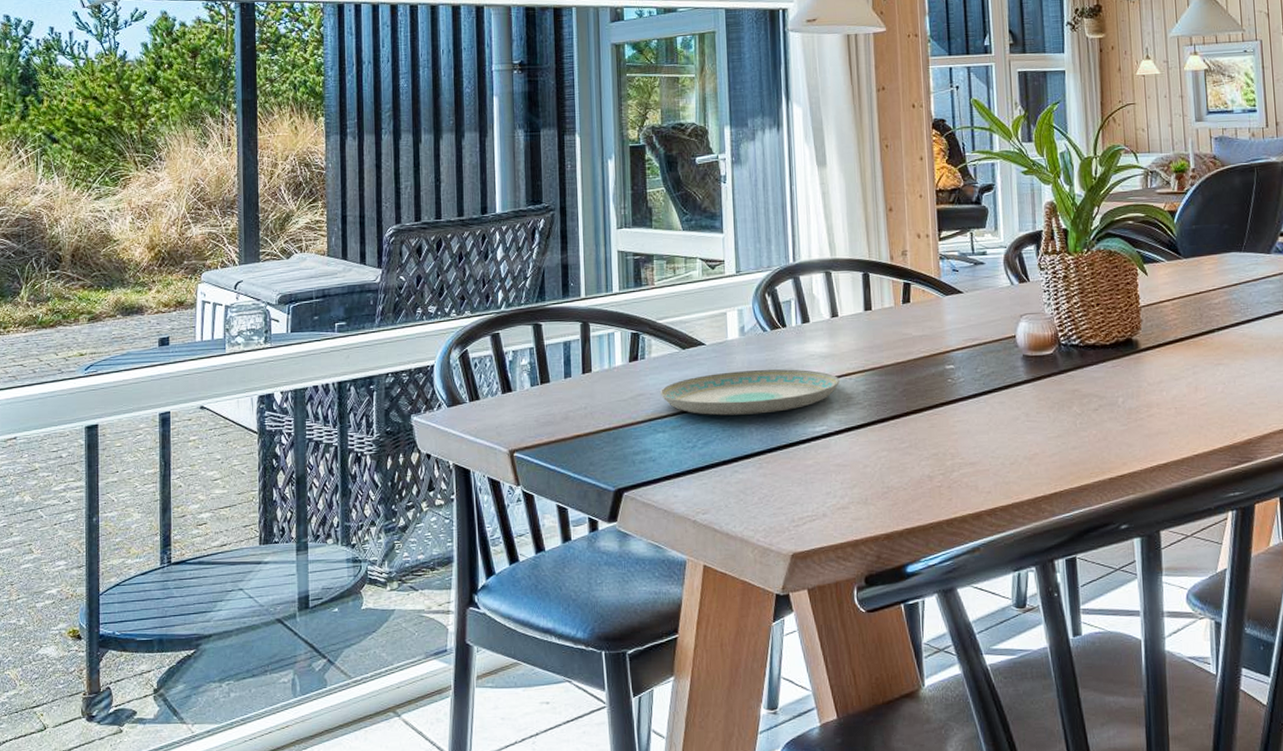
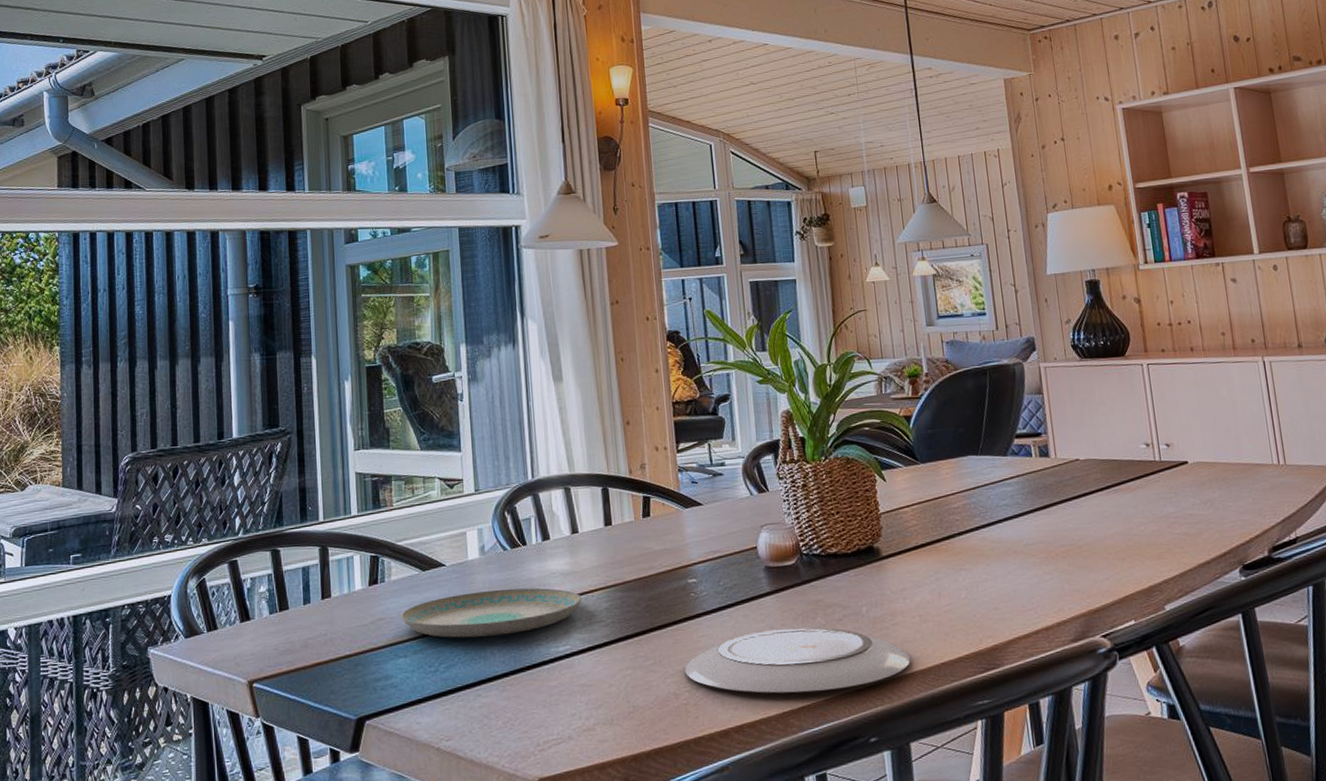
plate: none [940,416,1165,480] -> present [685,627,911,694]

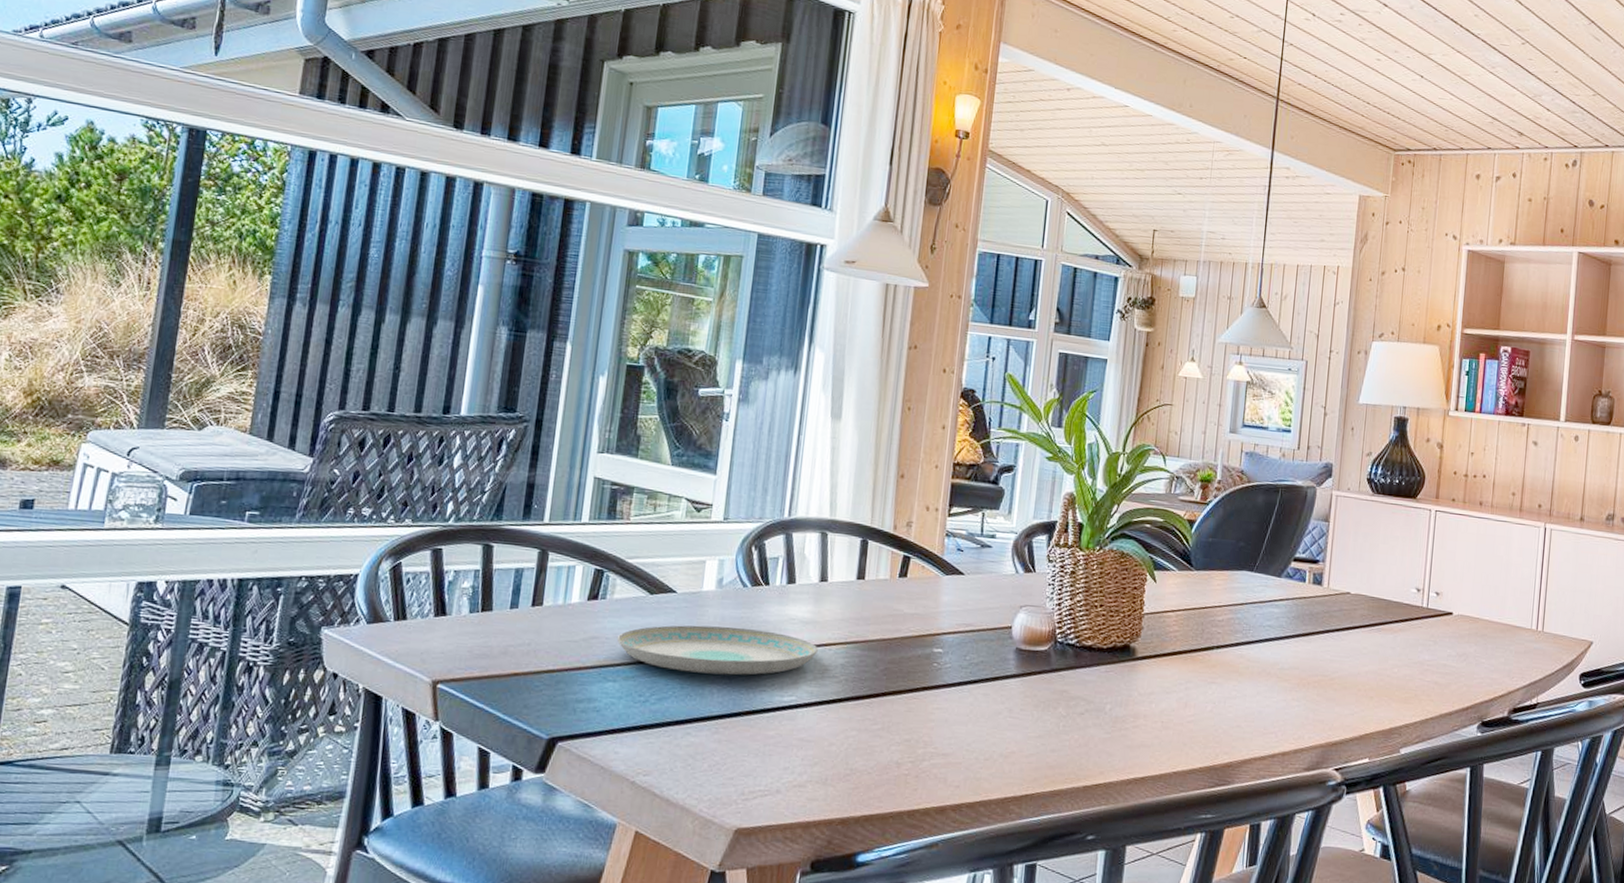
plate: present [685,627,911,694] -> none [912,713,1144,783]

